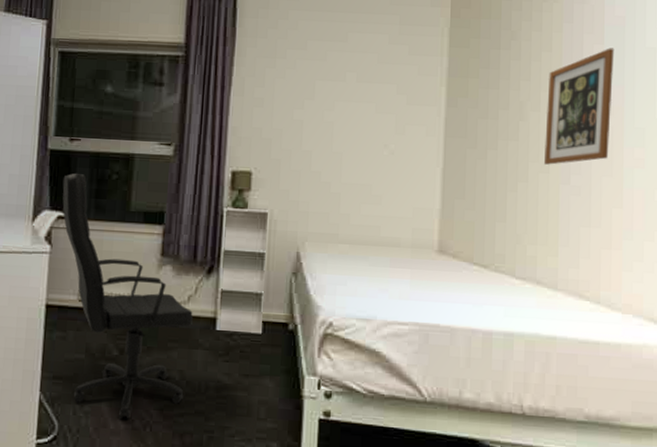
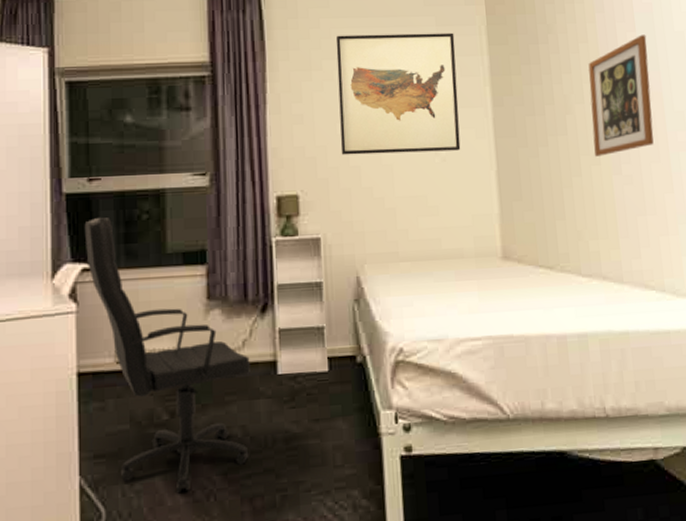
wall art: none [295,27,417,146] -> present [335,32,461,155]

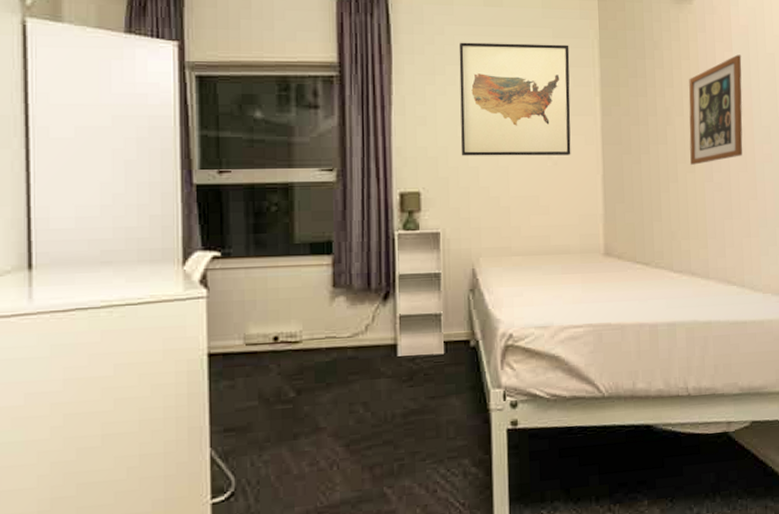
office chair: present [84,217,251,492] -> none [214,207,373,462]

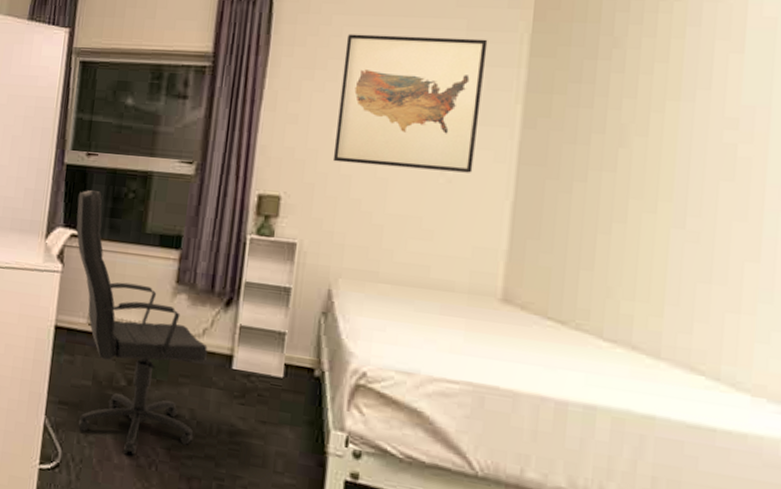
office chair: none [214,207,373,462] -> present [76,189,208,455]
picture frame: present [689,54,743,165] -> none [651,57,760,204]

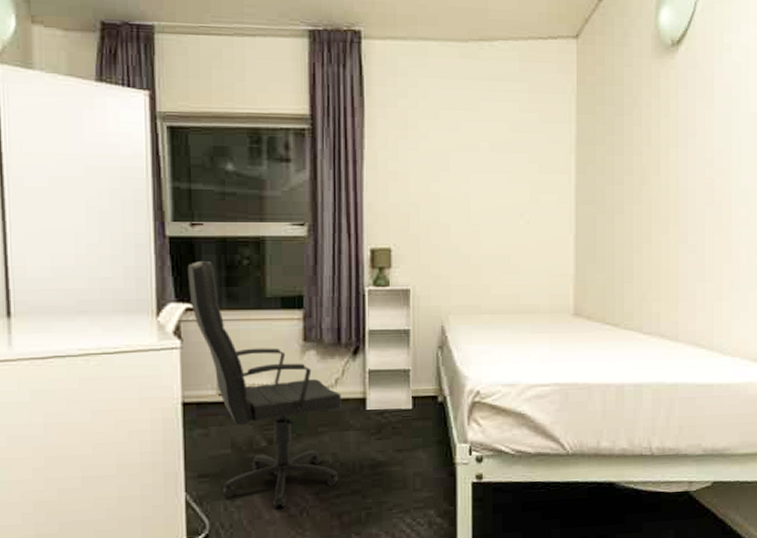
wall art: present [332,34,488,173] -> none [432,95,546,214]

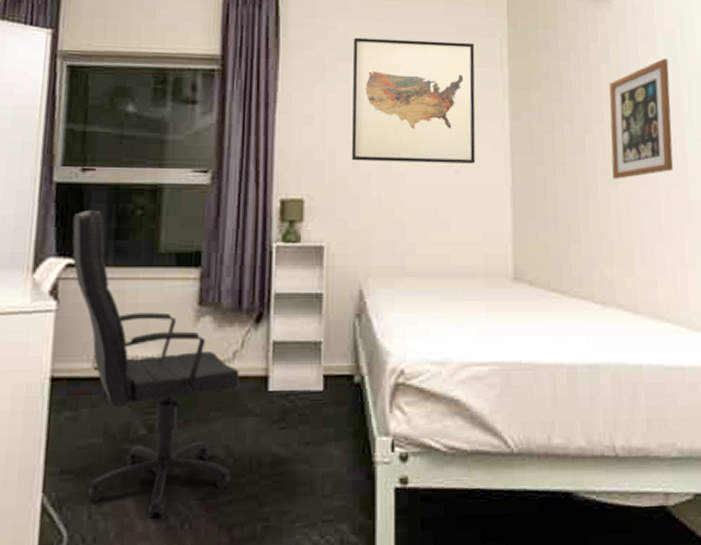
wall art: none [432,95,546,214] -> present [351,37,476,164]
picture frame: none [665,112,723,226] -> present [609,58,673,179]

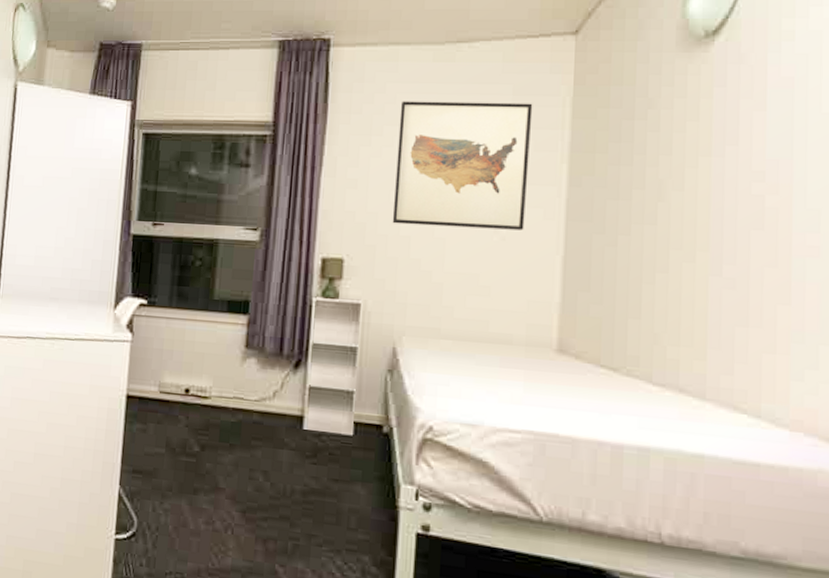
office chair: present [72,209,241,517] -> none [144,258,279,520]
picture frame: present [609,58,673,179] -> none [689,115,780,253]

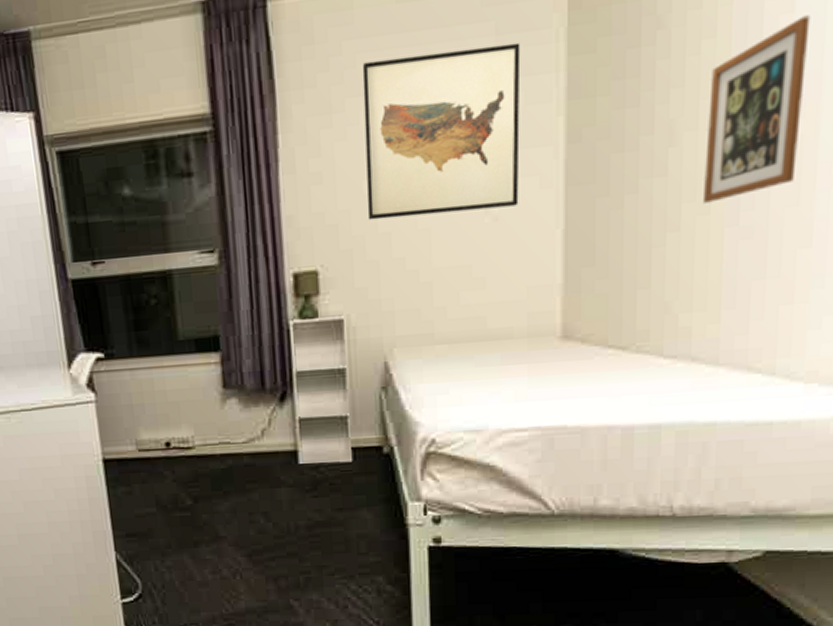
picture frame: none [689,115,780,253] -> present [704,15,811,203]

